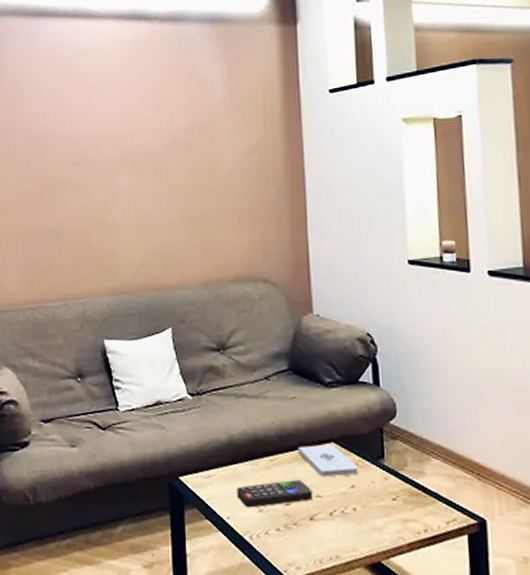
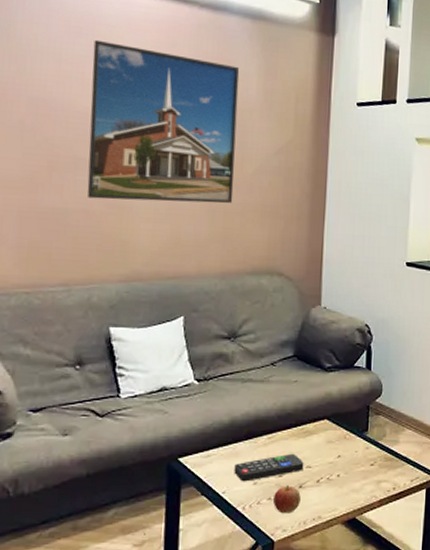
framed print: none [71,68,209,216] -> present [87,39,240,204]
apple: none [281,516,313,549] -> present [272,485,301,514]
notepad: present [298,444,358,477] -> none [295,421,345,450]

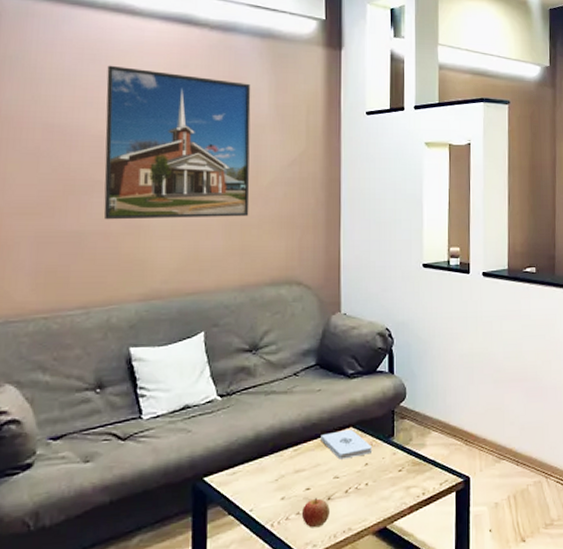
remote control: present [234,453,304,482] -> none [261,464,331,498]
notepad: none [295,421,345,450] -> present [320,429,371,460]

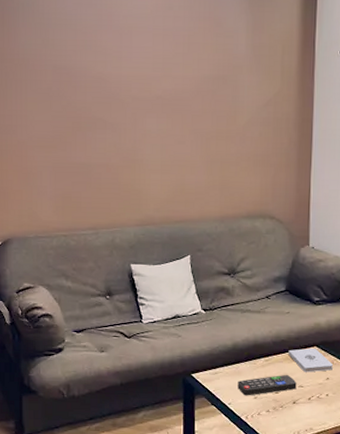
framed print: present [103,65,251,220] -> none [102,9,230,154]
remote control: none [261,464,331,498] -> present [238,374,297,396]
apple: present [301,498,330,528] -> none [270,401,295,424]

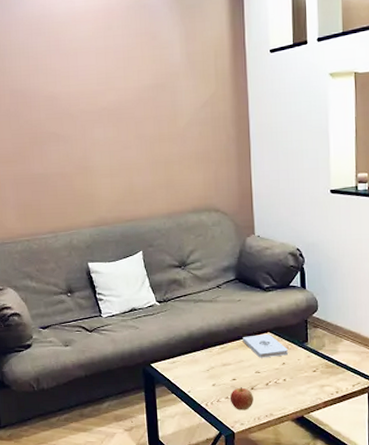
remote control: present [238,374,297,396] -> none [195,360,253,384]
apple: none [270,401,295,424] -> present [229,387,253,410]

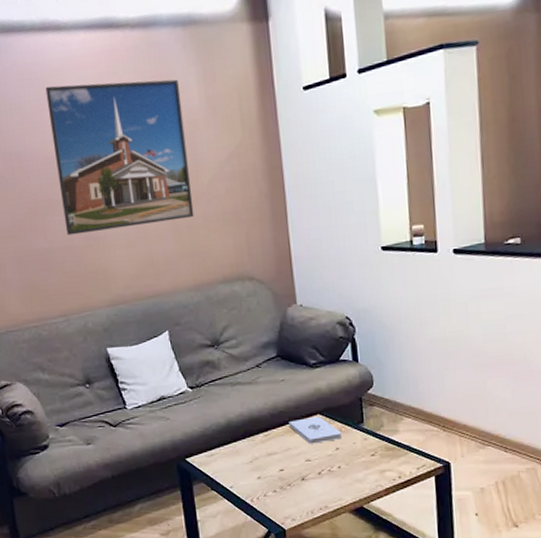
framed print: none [50,35,171,164] -> present [45,79,194,236]
apple: present [229,387,253,410] -> none [278,478,305,505]

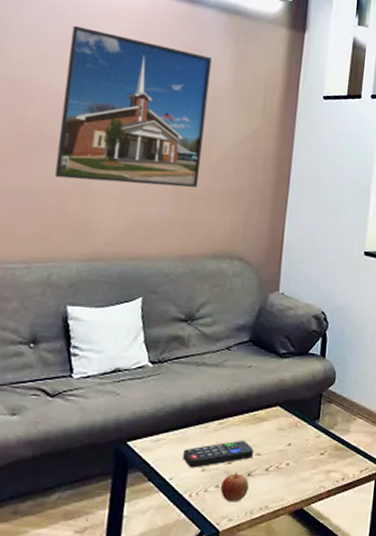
remote control: none [237,448,303,477] -> present [183,440,254,468]
apple: none [278,478,305,505] -> present [220,473,249,502]
notepad: present [289,416,341,444] -> none [246,408,296,437]

